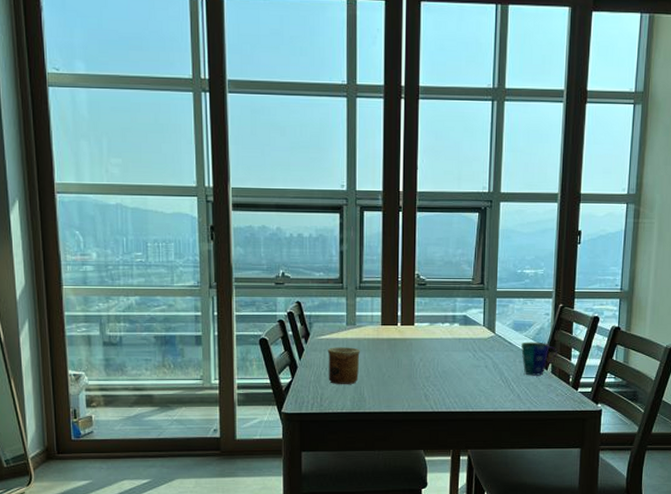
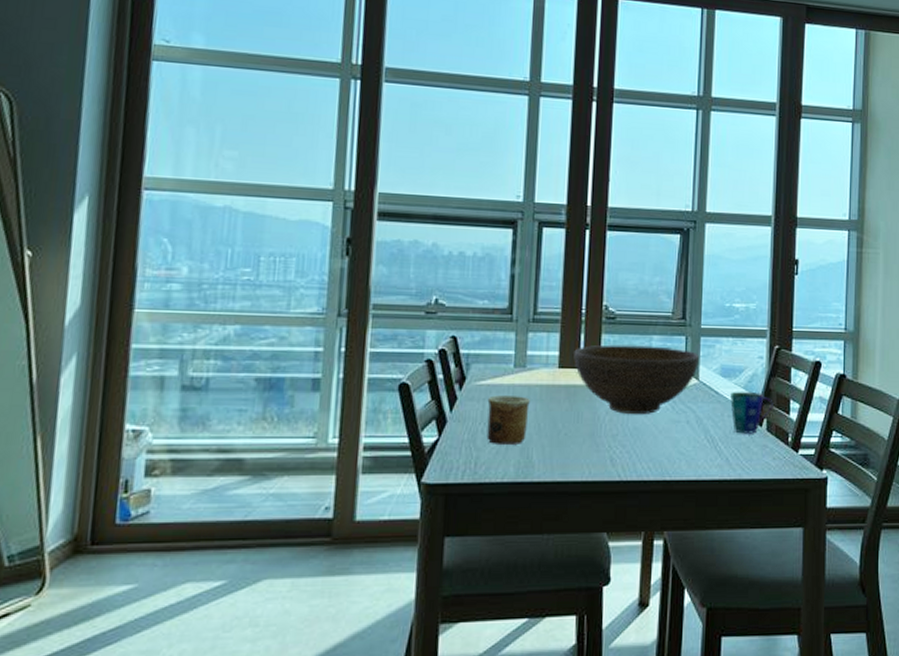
fruit bowl: none [393,306,495,362] -> present [574,344,699,415]

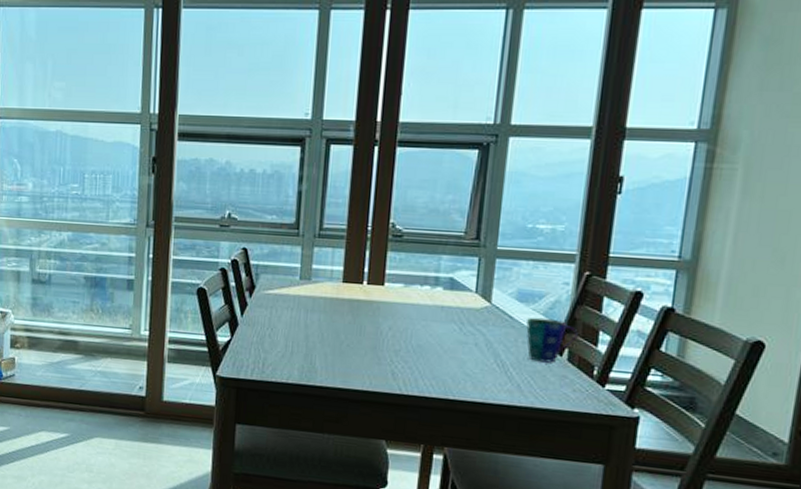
cup: present [486,395,530,444] -> none [273,304,314,351]
fruit bowl: present [574,344,699,415] -> none [358,262,493,333]

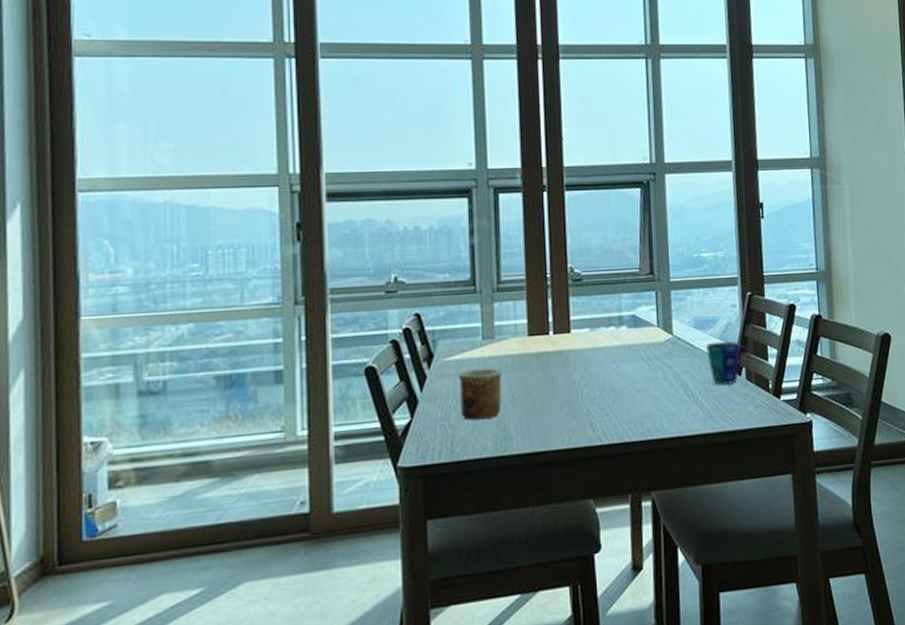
cup: none [273,304,314,351] -> present [458,368,502,420]

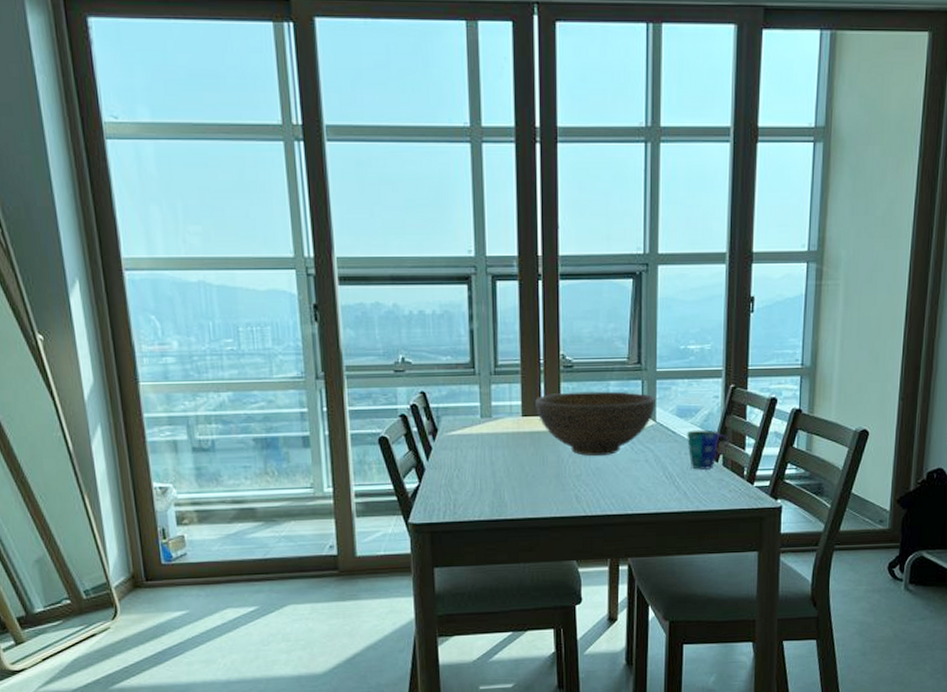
cup: present [458,368,502,420] -> none [459,443,498,488]
fruit bowl: none [542,304,671,377] -> present [535,391,655,457]

